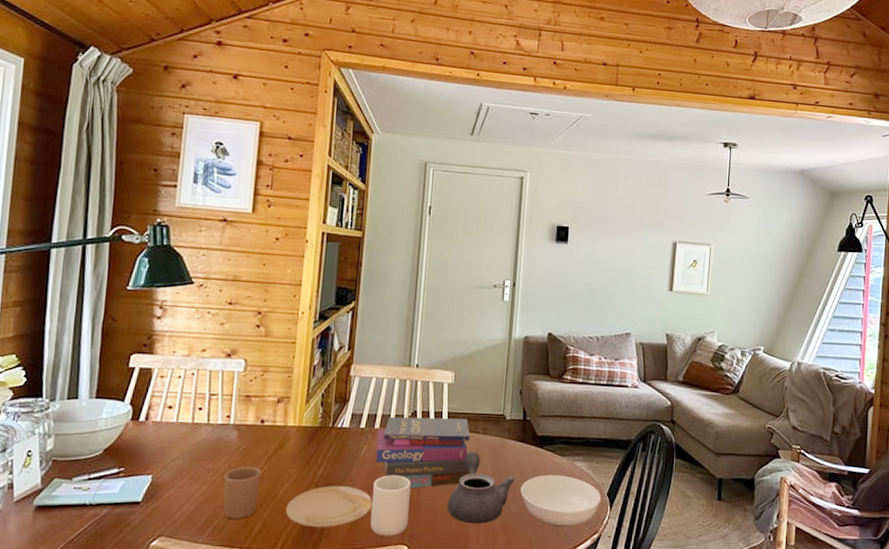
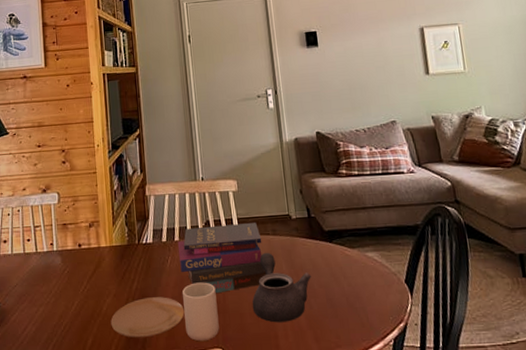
mug: present [223,466,262,519] -> none [56,287,87,335]
bowl: present [520,475,602,528] -> none [318,267,400,320]

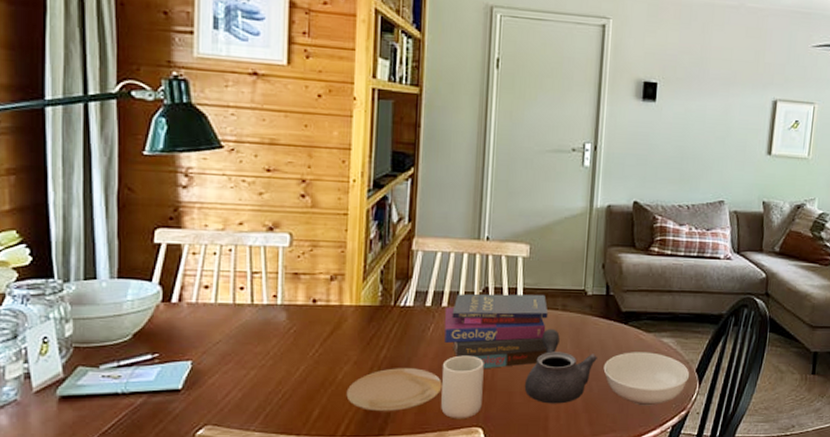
bowl: none [318,267,400,320] -> present [603,352,690,406]

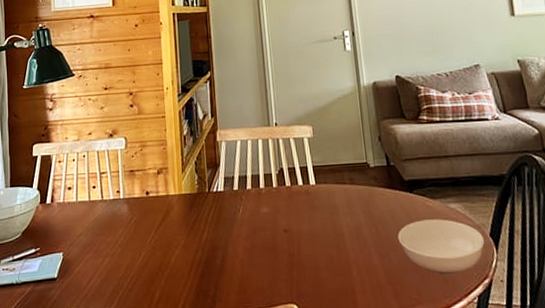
plate: present [346,368,442,412] -> none [179,248,257,292]
cup: present [441,355,484,419] -> none [255,233,294,297]
books: present [444,293,549,369] -> none [249,170,344,246]
teapot: present [524,328,597,404] -> none [327,202,391,277]

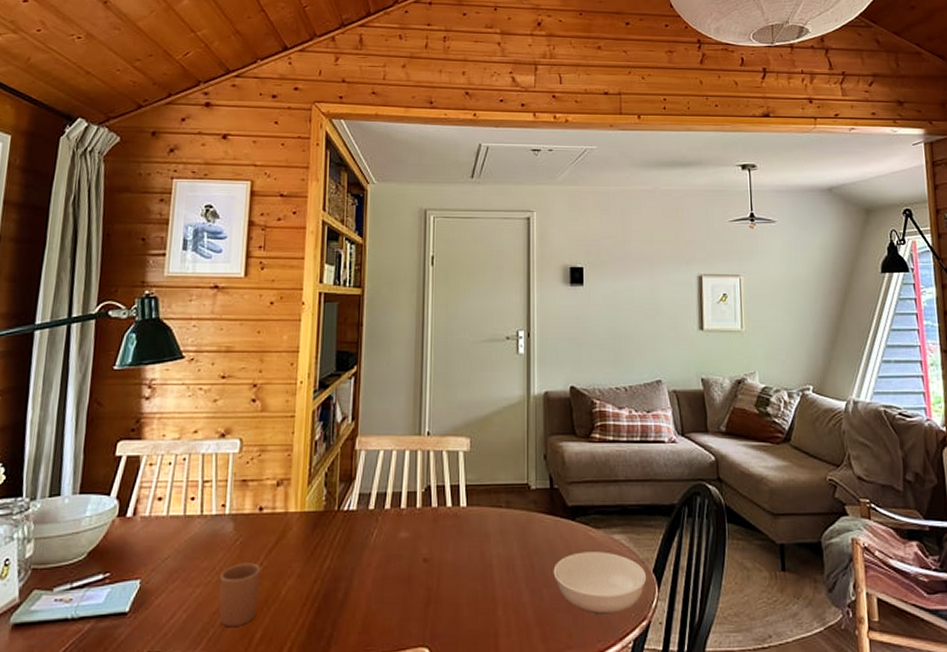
mug: none [122,237,154,288] -> present [219,563,261,626]

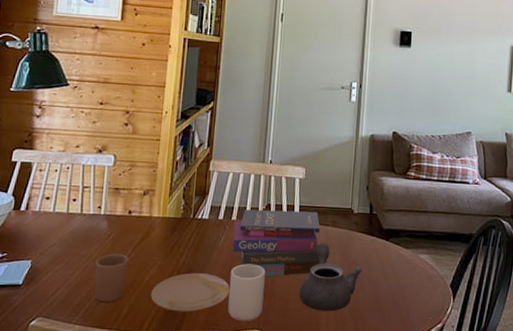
plate: none [289,580,387,632] -> present [150,273,230,313]
cup: none [385,563,429,639] -> present [228,263,265,322]
books: none [387,490,494,578] -> present [233,209,321,277]
teapot: none [471,528,546,617] -> present [299,242,362,312]
bowl: present [553,551,647,616] -> none [367,266,445,318]

